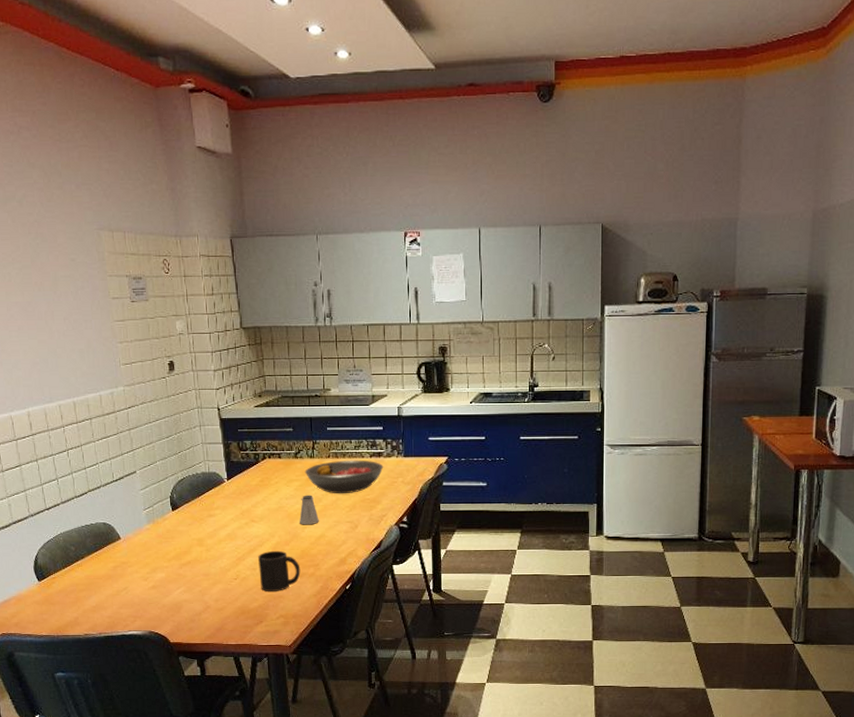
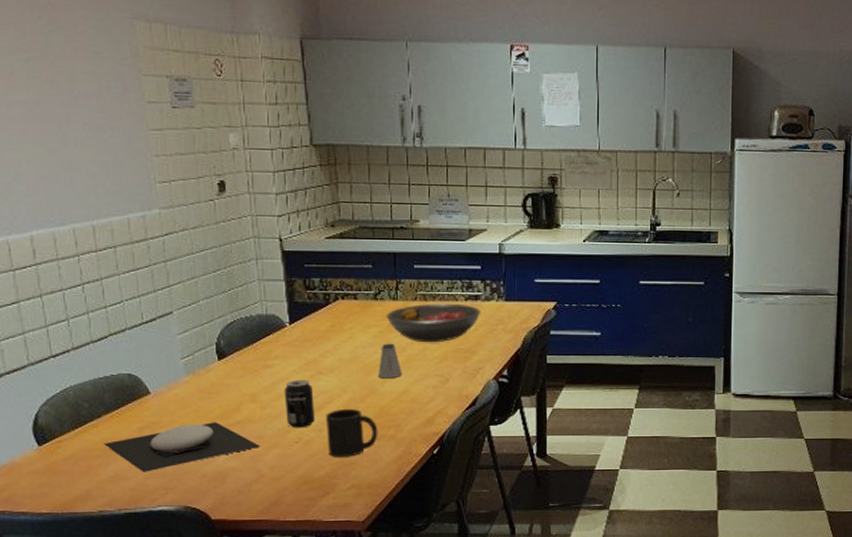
plate: none [87,562,207,603] -> present [104,422,260,472]
beverage can: none [224,526,249,567] -> present [284,379,315,428]

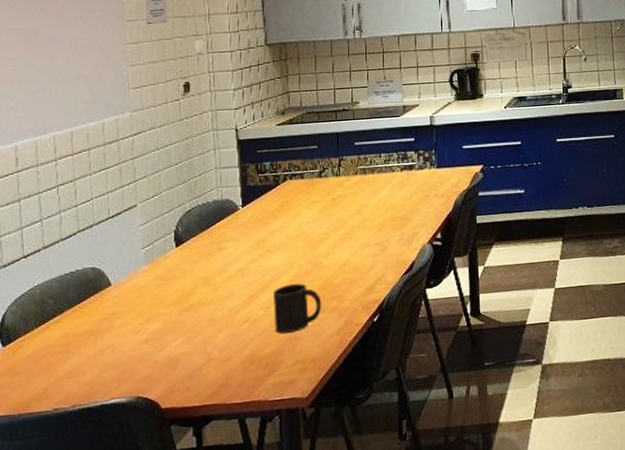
plate: present [104,422,260,472] -> none [64,308,211,365]
beverage can: present [284,379,315,428] -> none [235,258,263,308]
saltshaker: present [378,343,402,379] -> none [322,216,344,252]
fruit bowl: present [386,303,481,343] -> none [329,174,416,214]

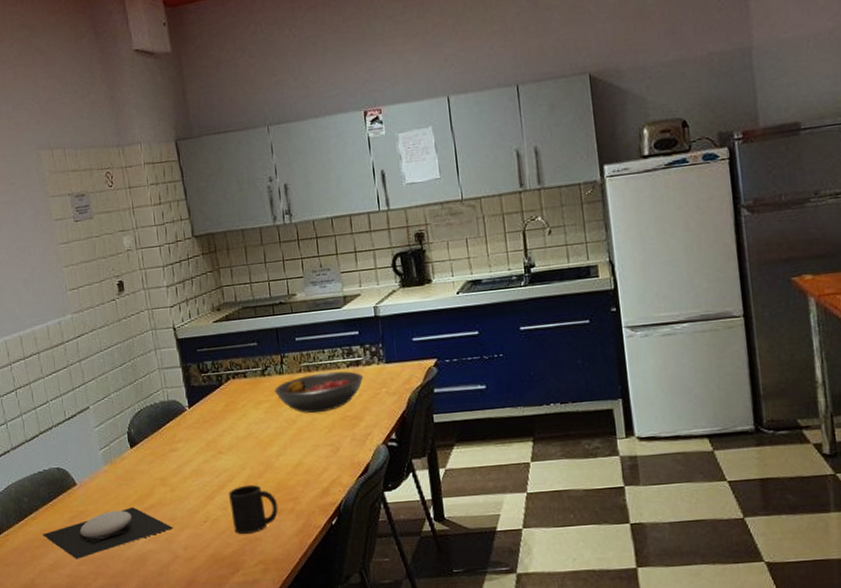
plate: none [64,308,211,365] -> present [42,507,173,559]
fruit bowl: none [329,174,416,214] -> present [274,371,364,414]

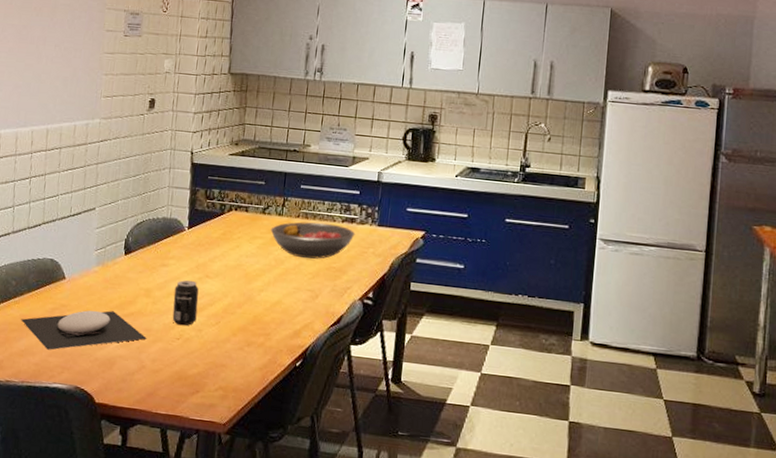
beverage can: none [189,459,219,508] -> present [172,280,199,326]
mug: present [229,484,279,534] -> none [203,312,250,359]

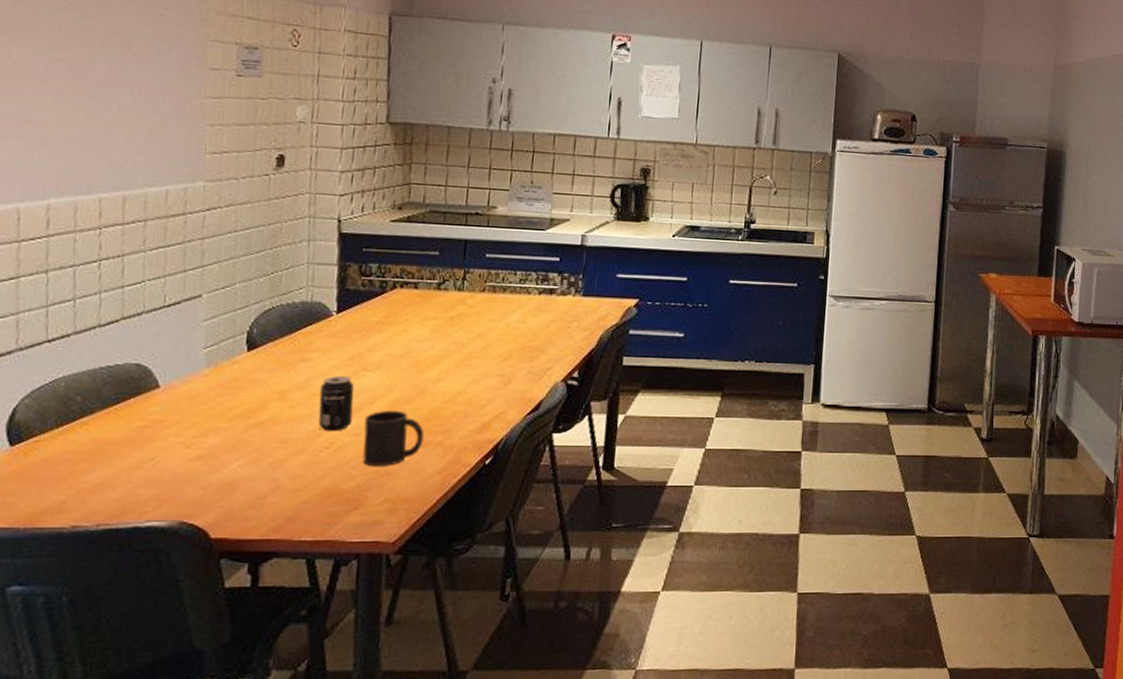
plate: present [21,310,147,350] -> none [92,422,283,480]
mug: none [203,312,250,359] -> present [363,410,425,466]
fruit bowl: present [270,222,356,259] -> none [448,296,556,339]

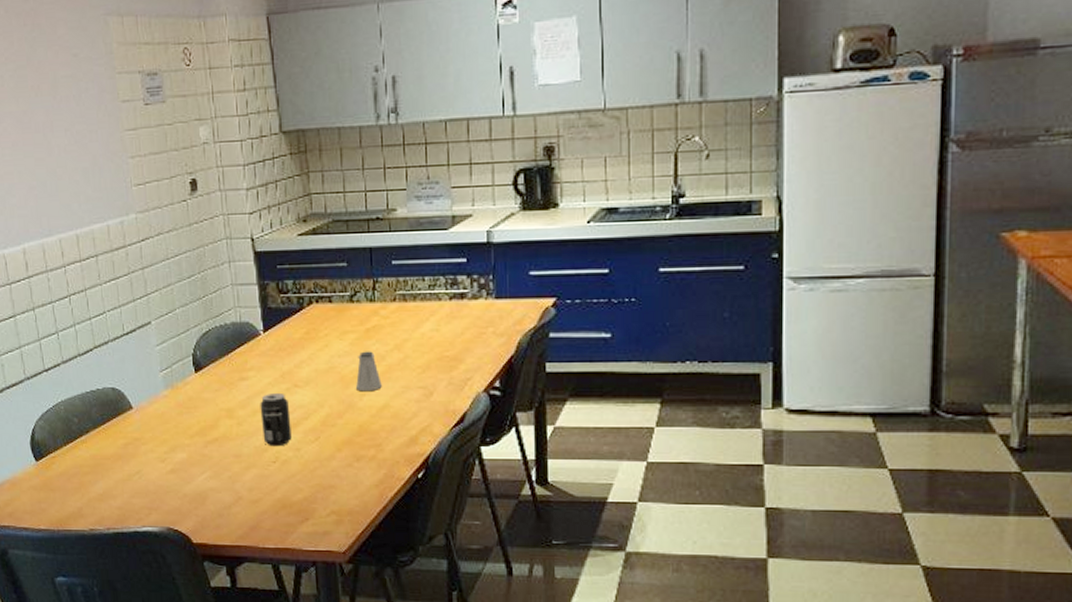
mug: present [363,410,425,466] -> none [303,425,358,479]
saltshaker: none [432,338,460,378] -> present [356,351,382,392]

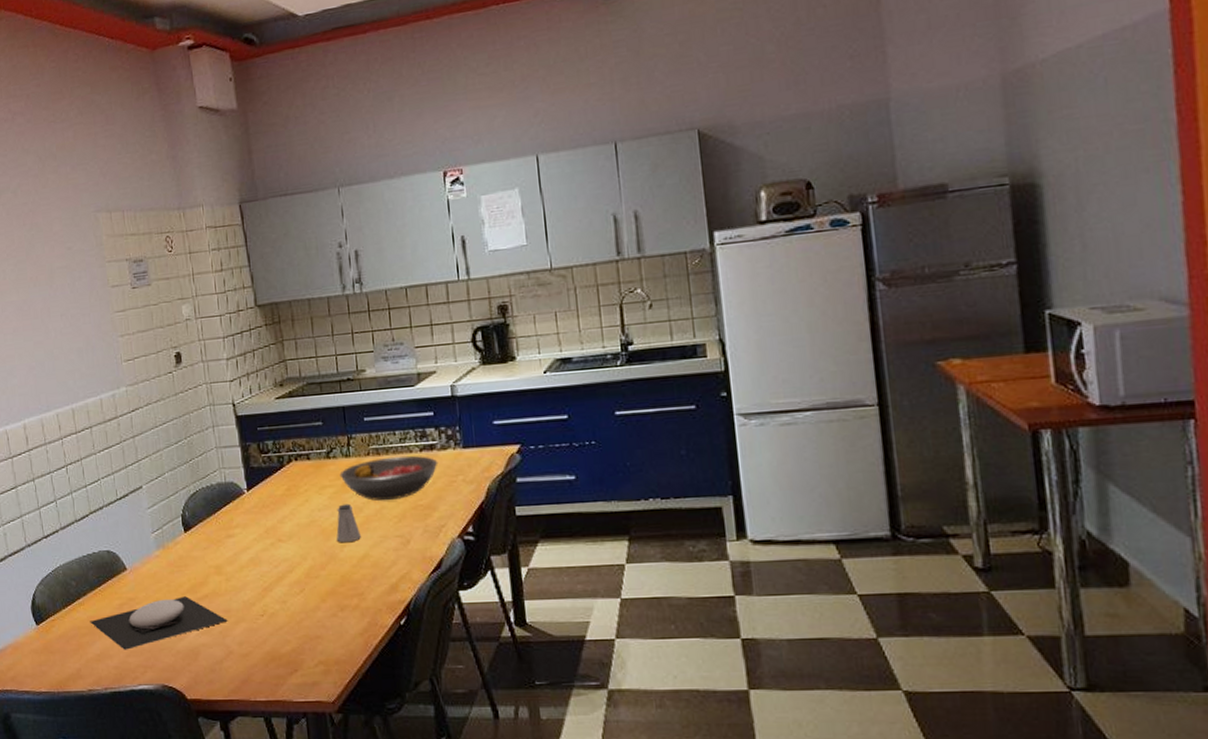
plate: none [92,439,238,491] -> present [90,596,228,650]
beverage can: present [260,392,292,447] -> none [246,547,278,600]
fruit bowl: none [362,303,468,350] -> present [339,455,438,501]

